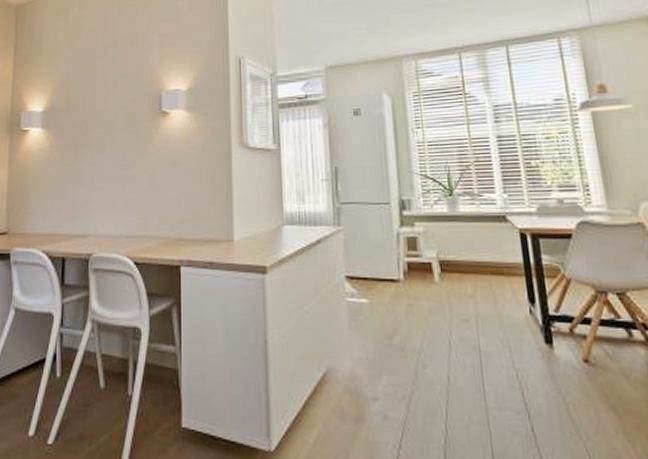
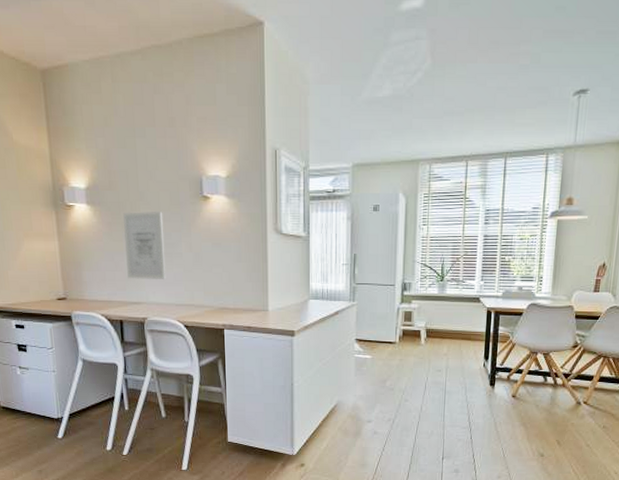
wall art: none [75,131,118,208] -> present [123,212,166,279]

